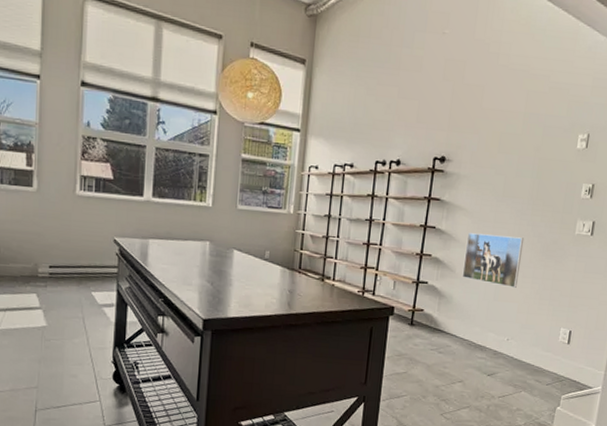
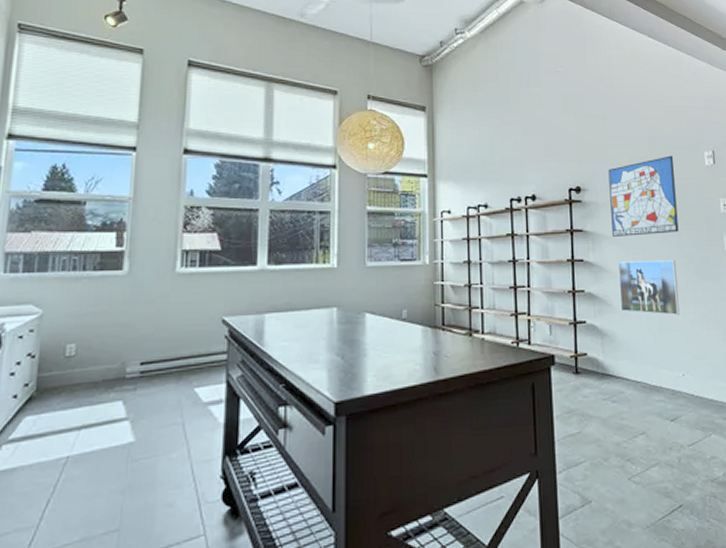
wall art: none [468,134,545,212] -> present [608,155,679,237]

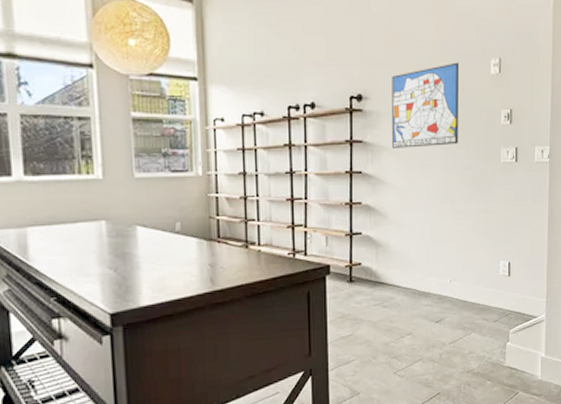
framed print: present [617,260,680,315] -> none [395,172,453,226]

